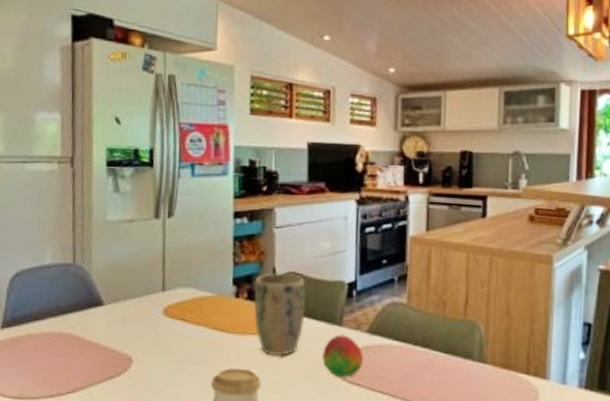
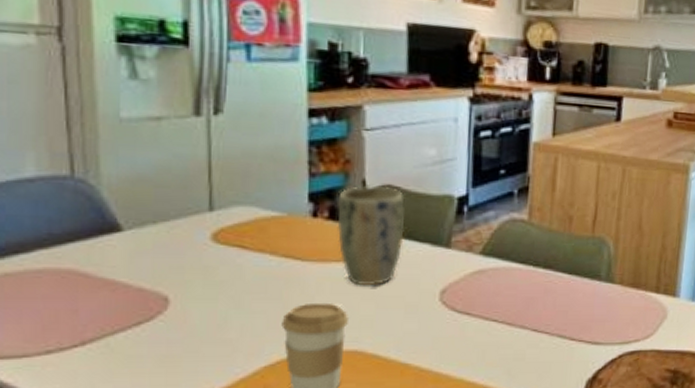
fruit: present [322,335,364,378] -> none [426,258,476,307]

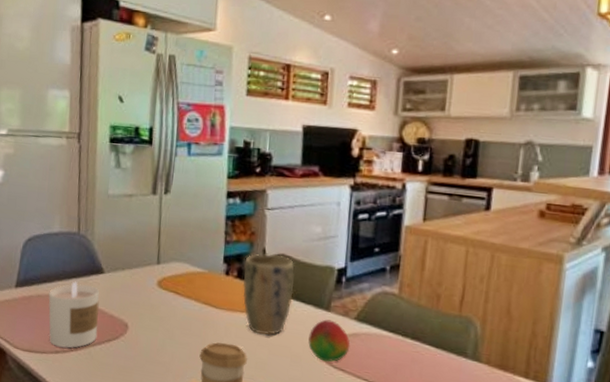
candle: none [25,247,119,344] -> present [48,281,100,348]
fruit: none [426,258,476,307] -> present [308,319,350,362]

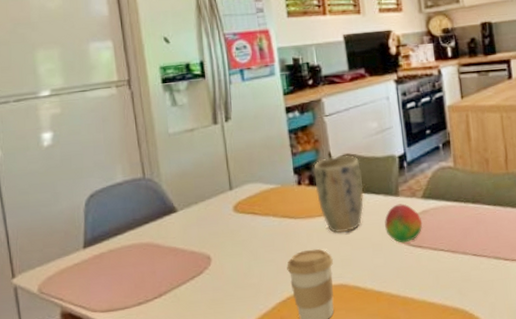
candle: present [48,281,100,348] -> none [121,227,181,298]

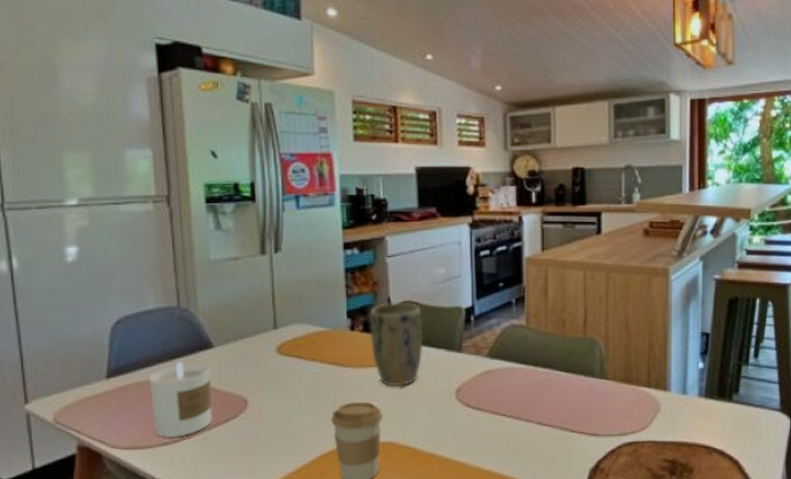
candle: none [121,227,181,298] -> present [149,361,213,437]
fruit: present [385,203,423,243] -> none [444,361,485,404]

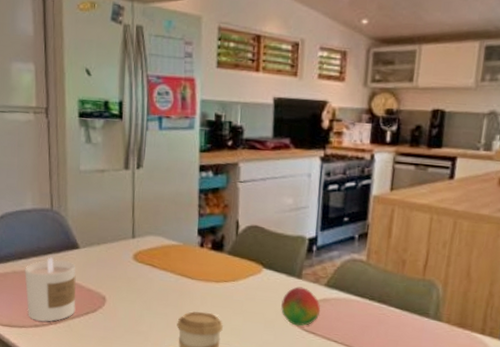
plant pot: present [370,302,423,387] -> none [217,225,268,304]
fruit: none [444,361,485,404] -> present [281,286,321,326]

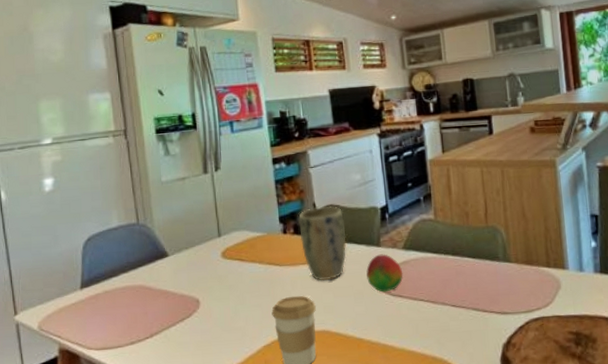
candle: present [25,257,77,322] -> none [116,270,171,338]
plant pot: none [217,225,268,304] -> present [298,205,347,281]

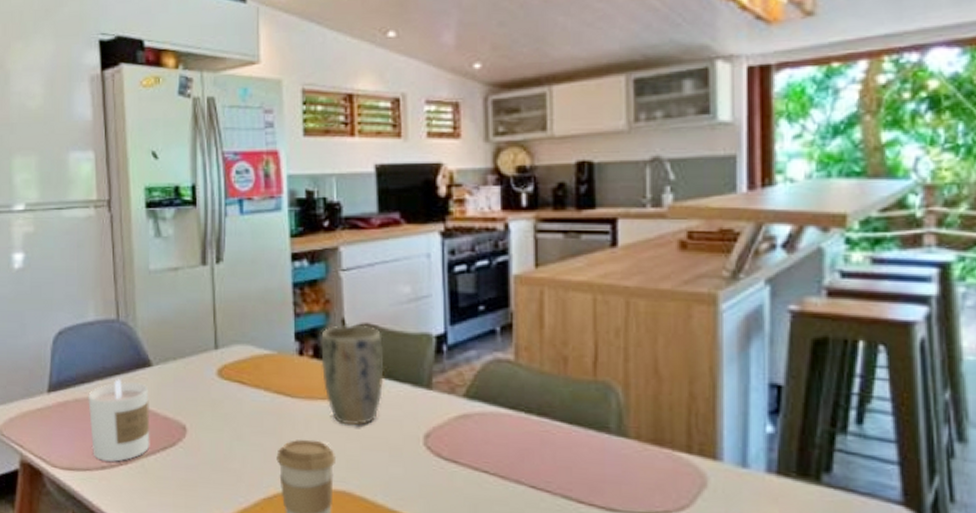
candle: none [116,270,171,338] -> present [88,379,150,462]
fruit: present [366,254,403,292] -> none [409,400,462,453]

